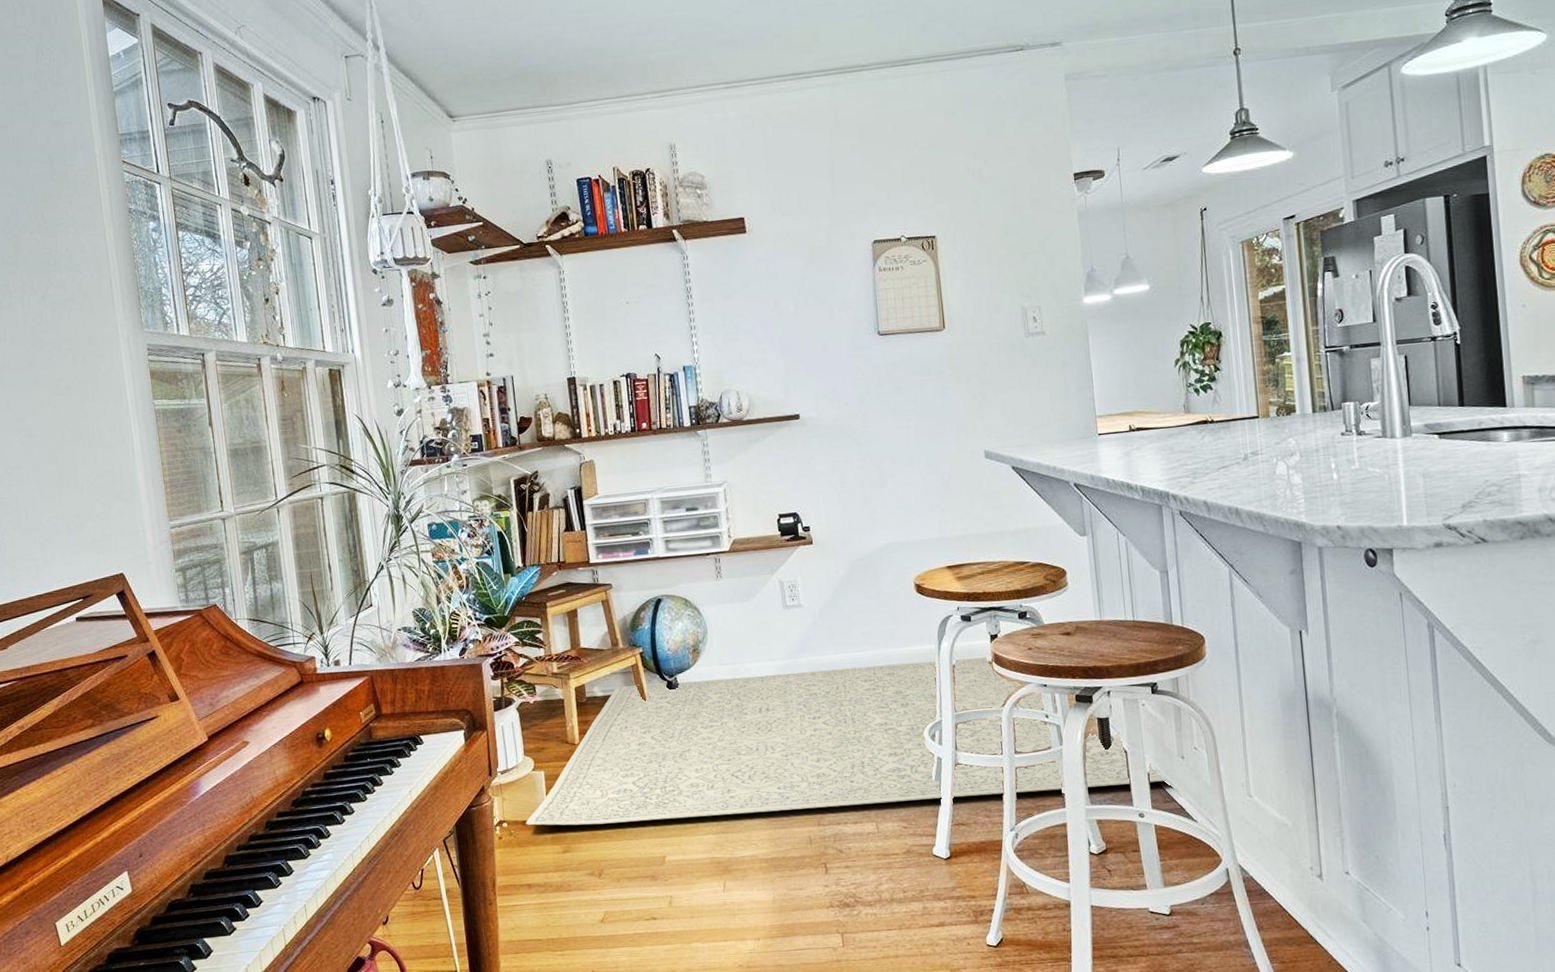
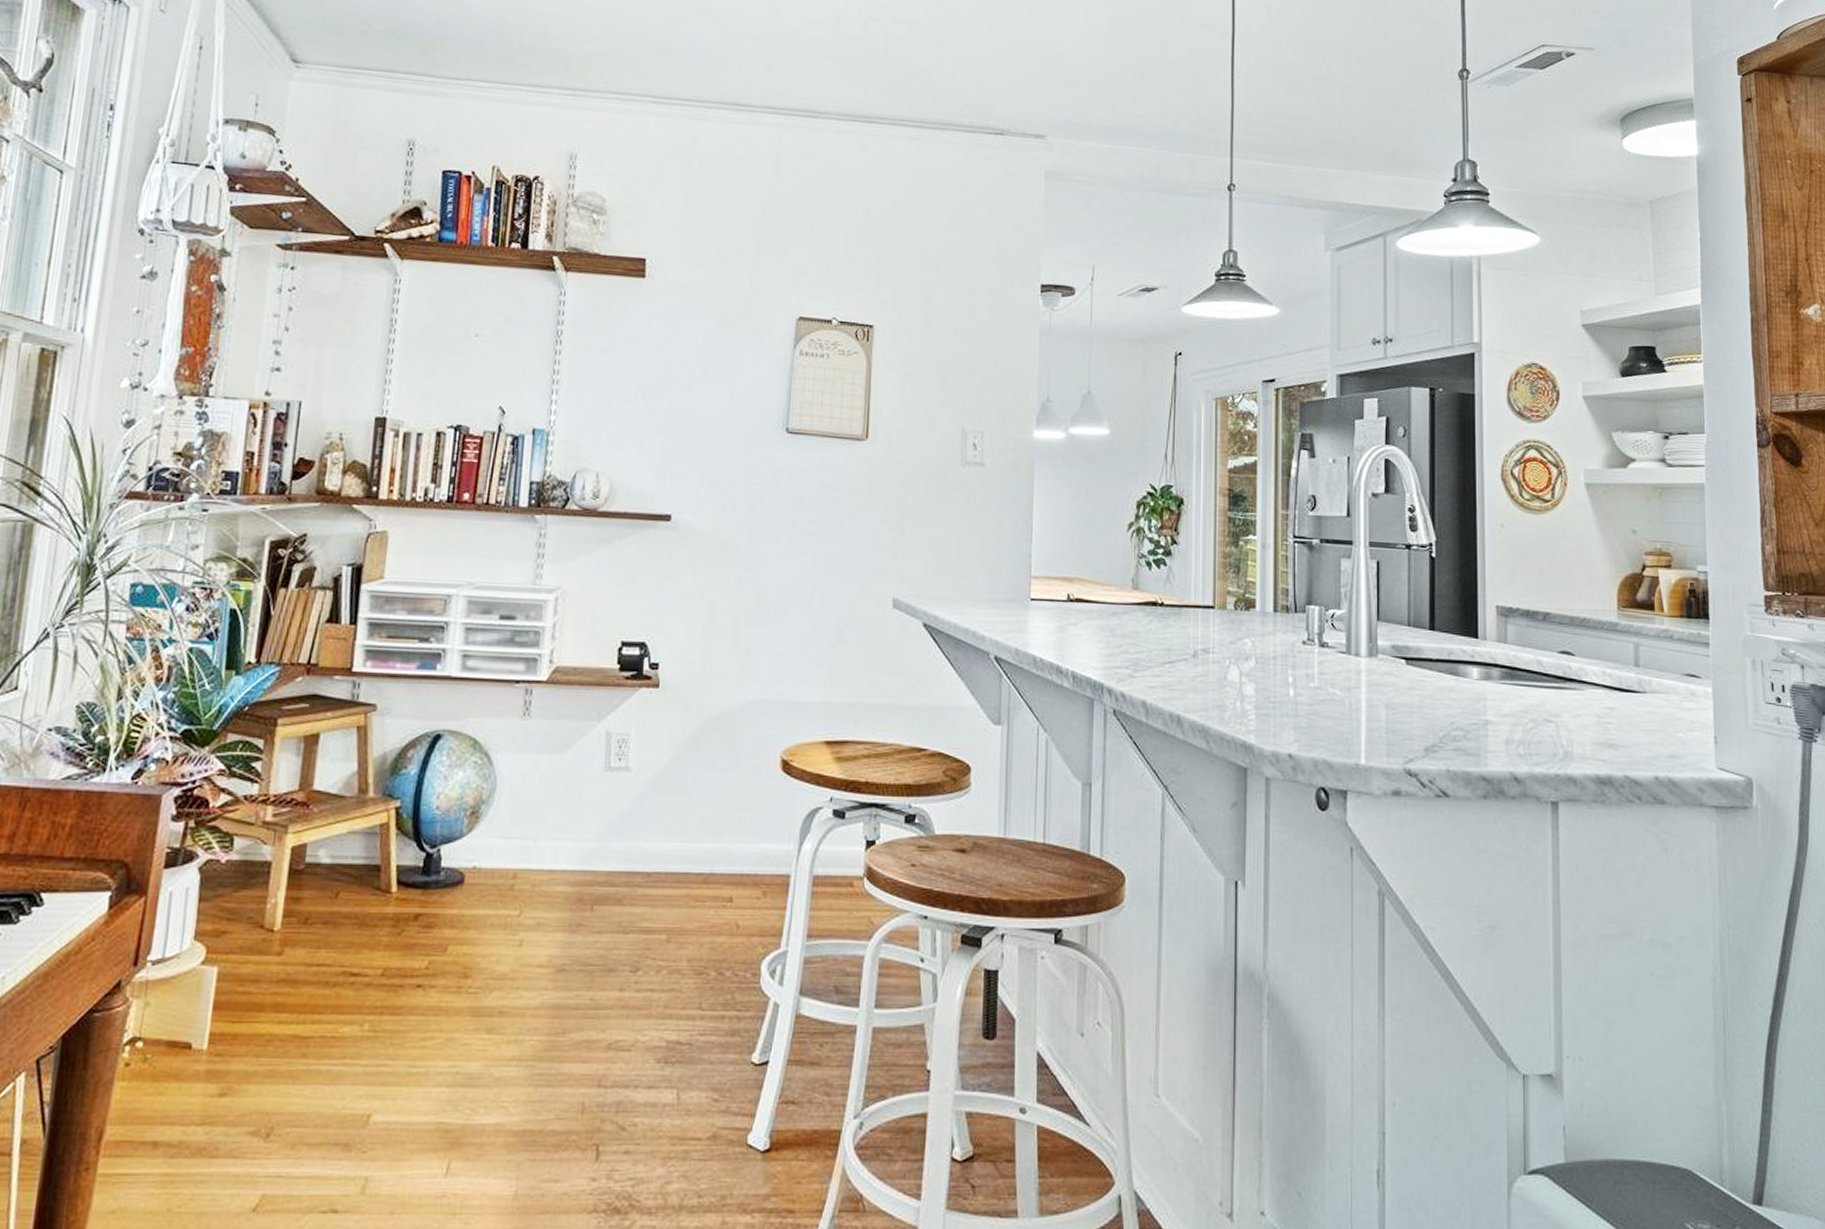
rug: present [526,657,1166,826] -> none [172,852,1058,1065]

